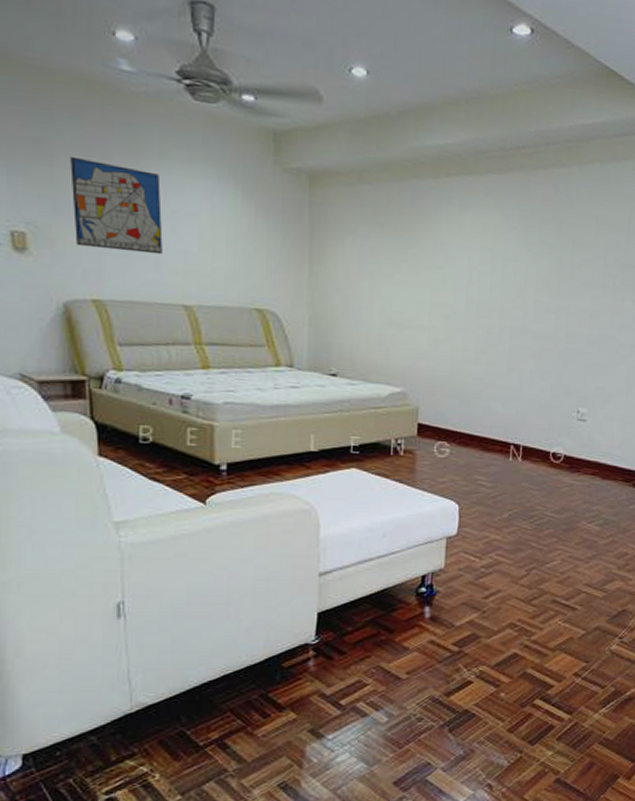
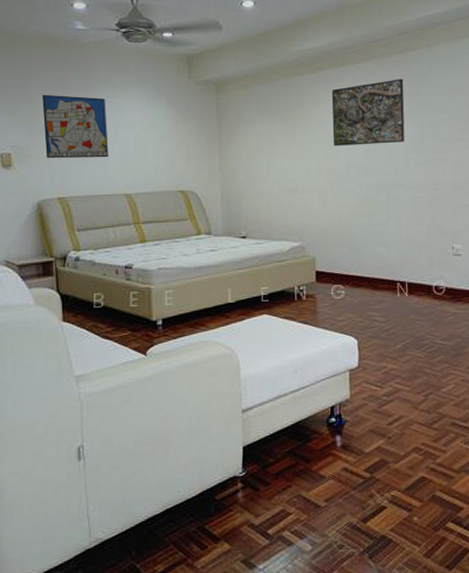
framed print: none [452,200,545,281] -> present [331,79,405,147]

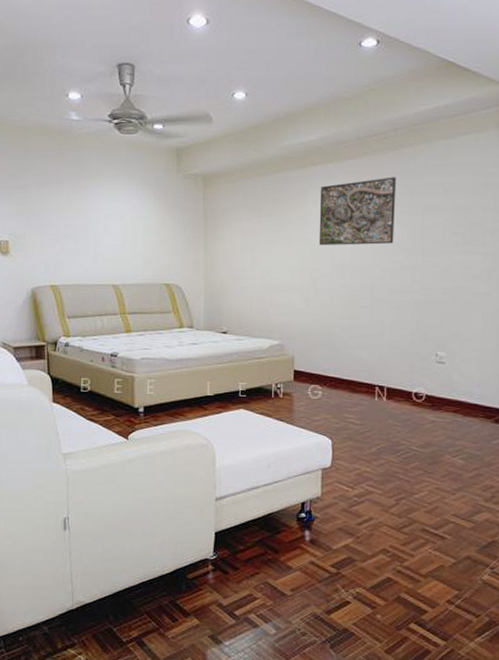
wall art: present [42,94,108,159] -> none [38,184,98,249]

